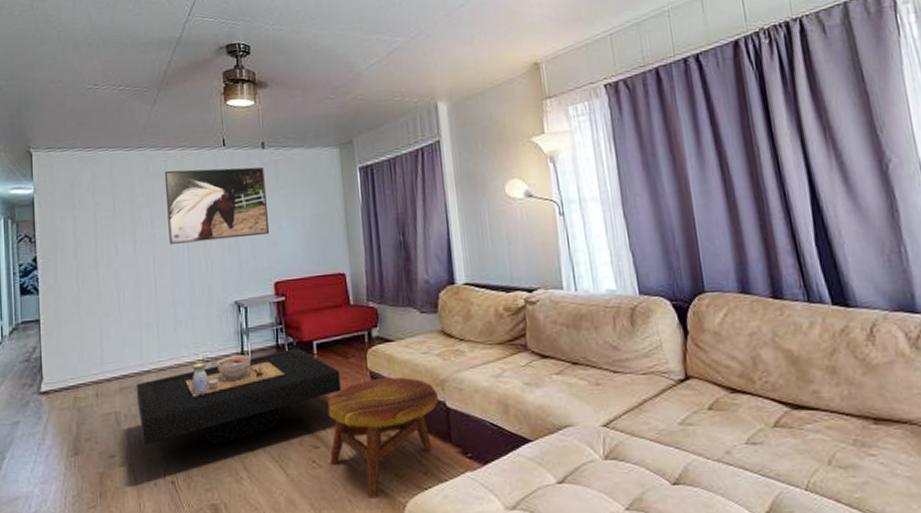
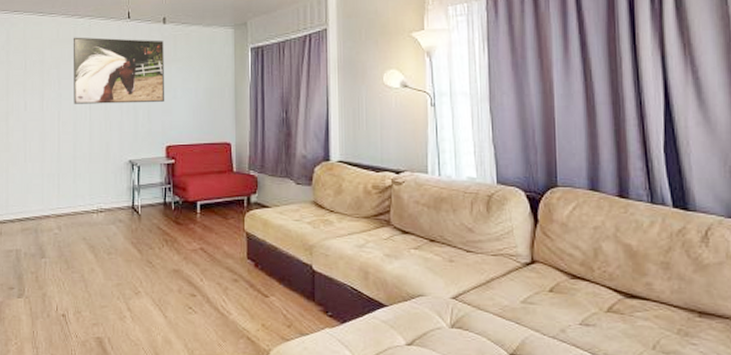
coffee table: present [136,348,341,447] -> none [36,207,219,287]
side table: present [327,377,438,499] -> none [204,239,306,345]

